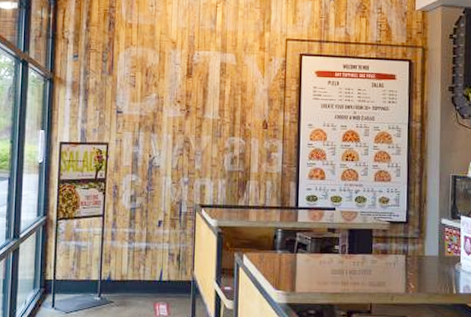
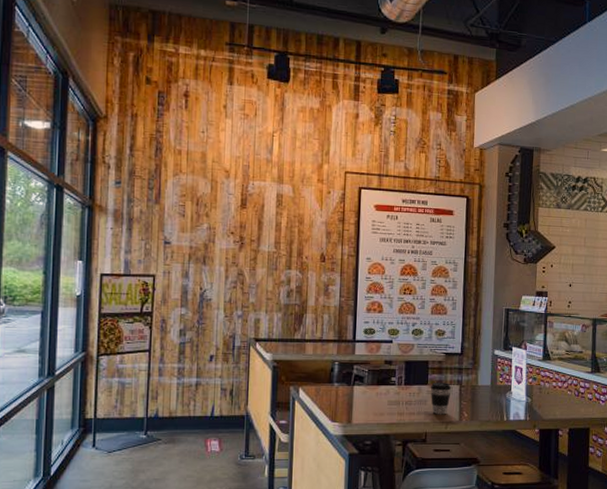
coffee cup: none [374,252,397,286] -> present [430,383,452,415]

